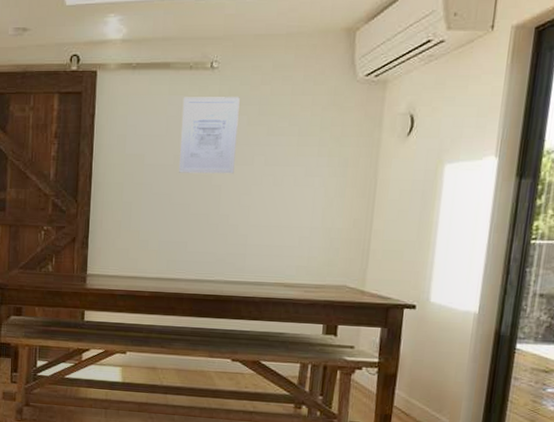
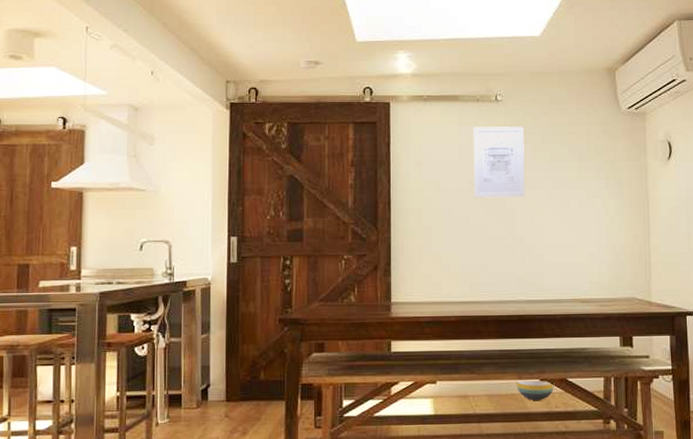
planter: none [206,359,247,379] -> present [517,381,555,400]

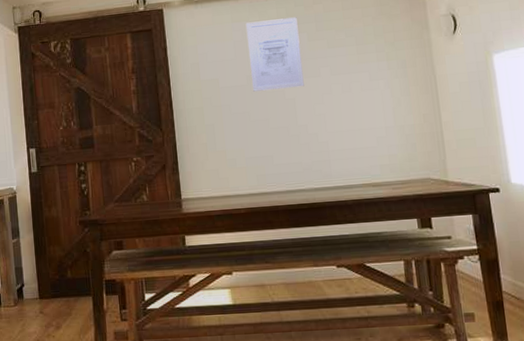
planter: present [517,381,555,400] -> none [312,267,353,287]

